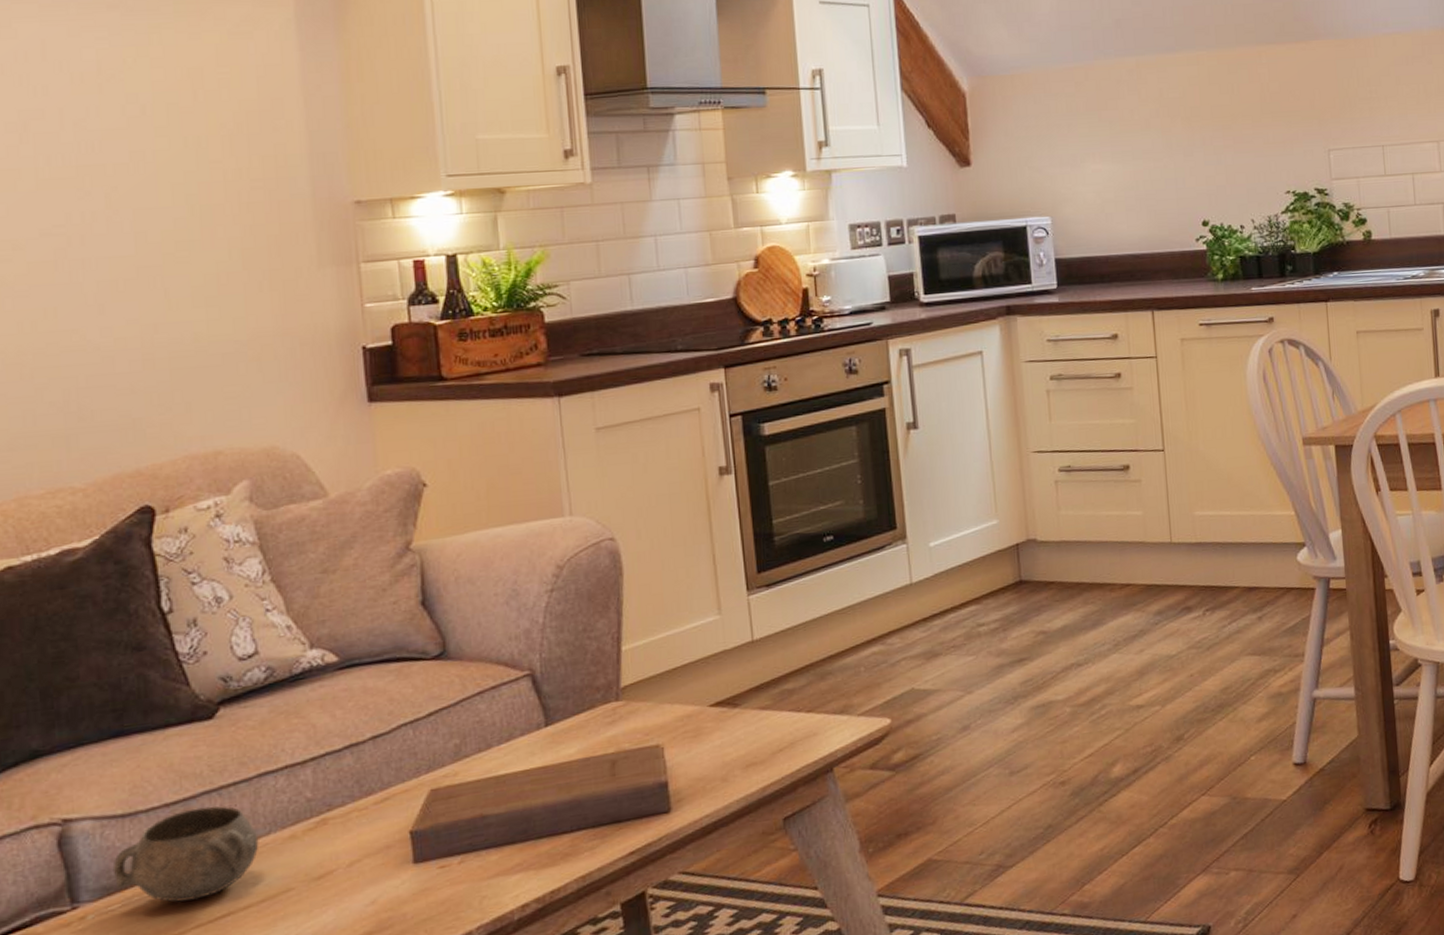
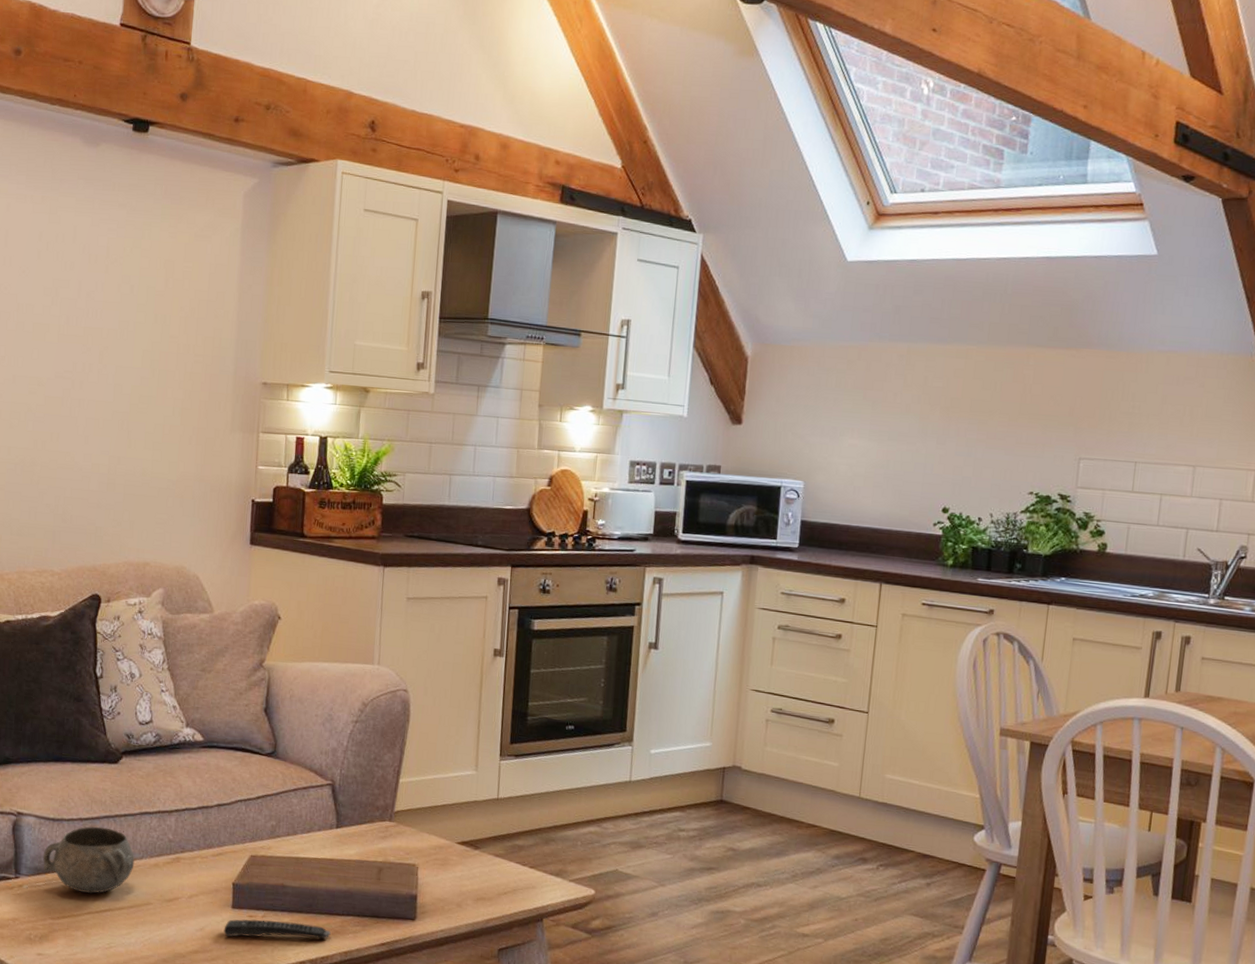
remote control: none [406,853,559,902] -> present [223,919,331,940]

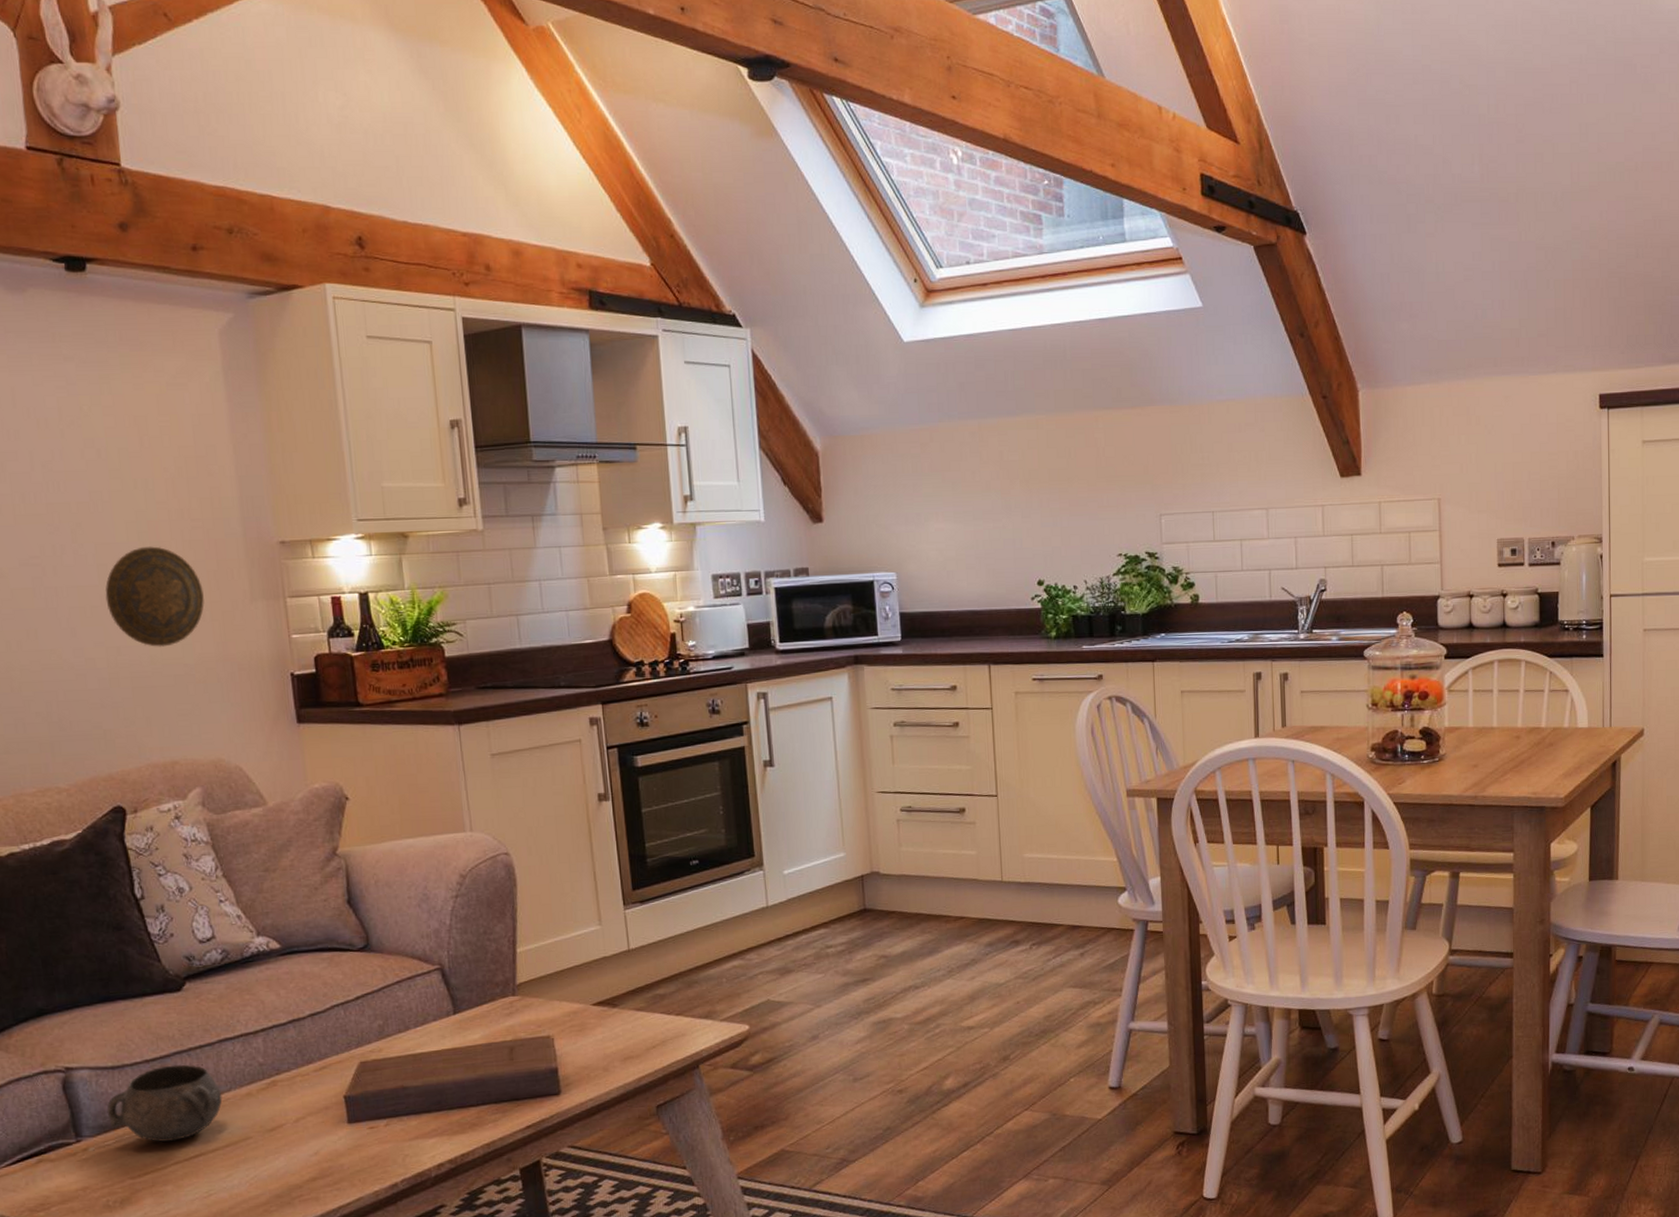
decorative plate: none [116,373,194,462] -> present [105,546,205,647]
remote control: present [223,919,331,940] -> none [342,1122,467,1155]

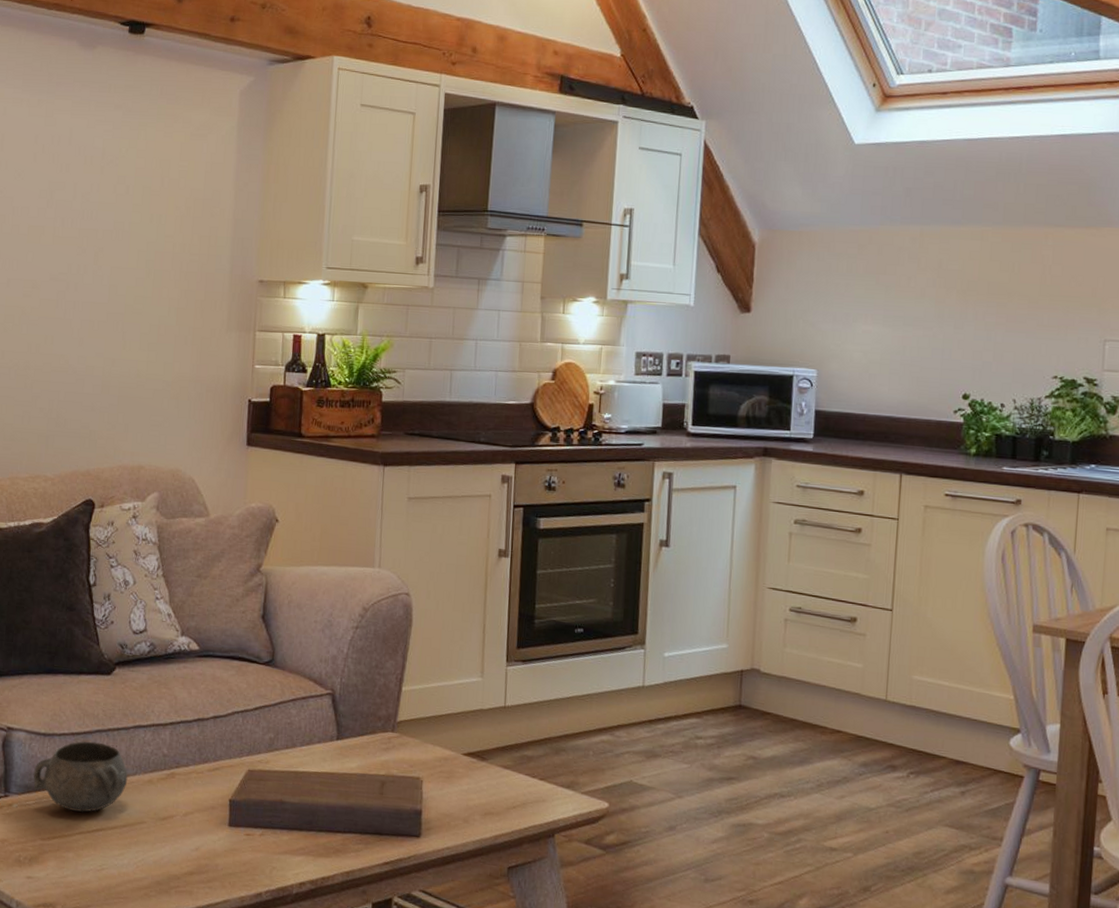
decorative plate: present [105,546,205,647] -> none [111,273,190,363]

